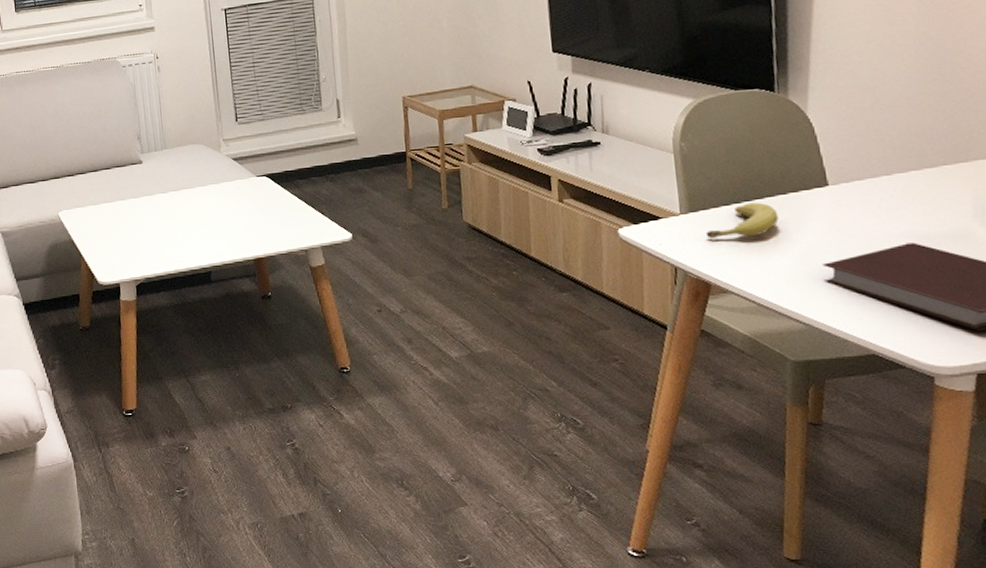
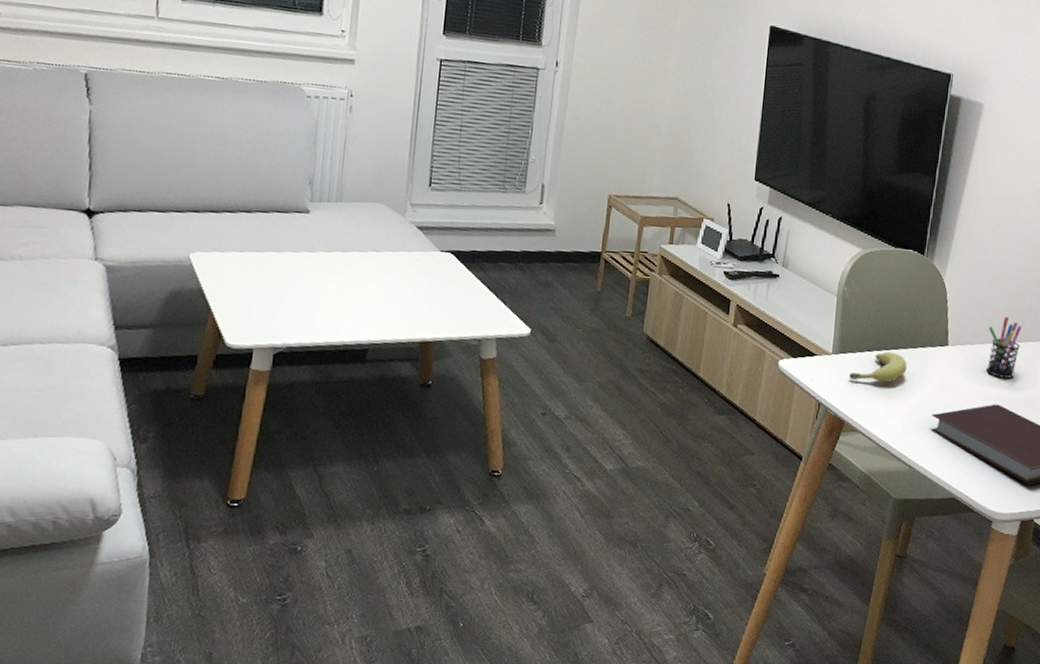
pen holder: none [879,141,930,212] -> present [986,316,1022,378]

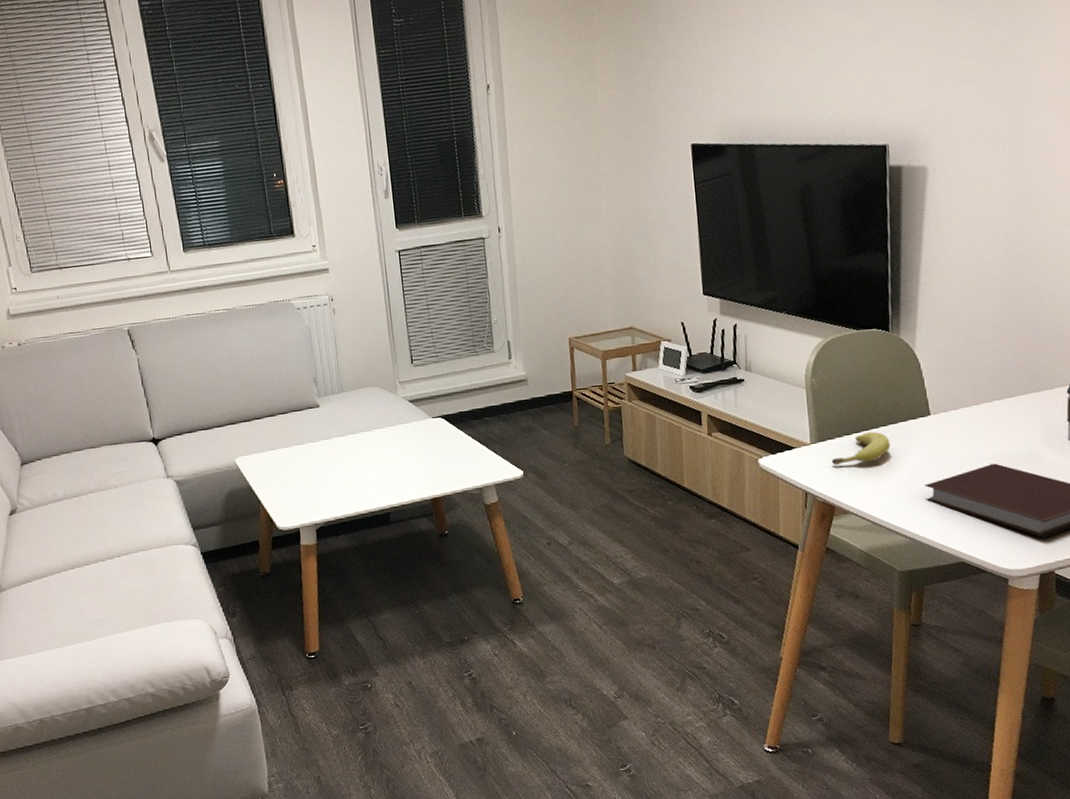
pen holder: present [986,316,1022,378] -> none [971,374,1010,437]

